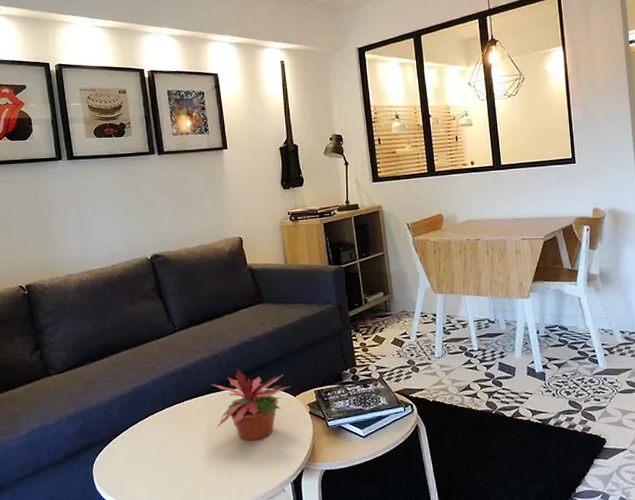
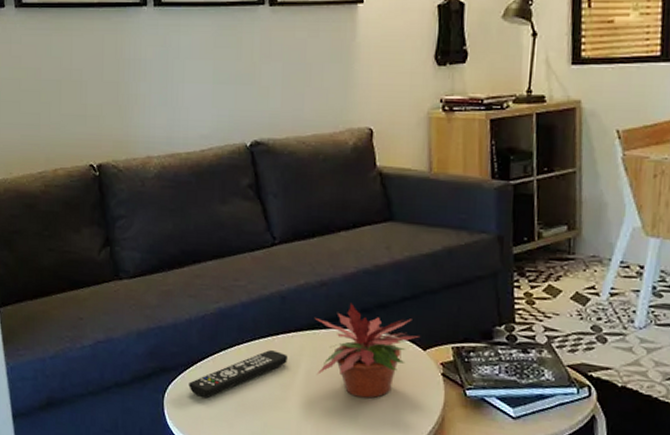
remote control: none [113,415,192,463] -> present [189,350,288,398]

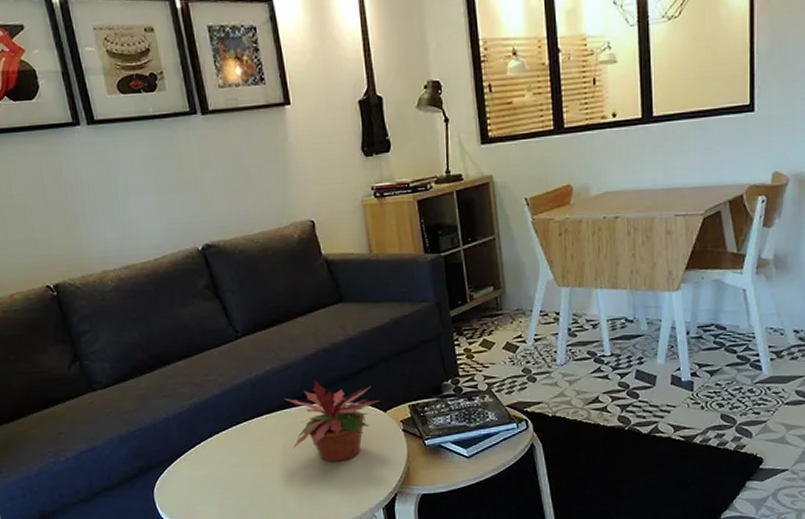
remote control: present [189,350,288,398] -> none [175,433,265,487]

